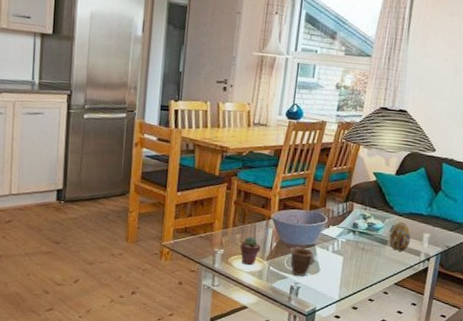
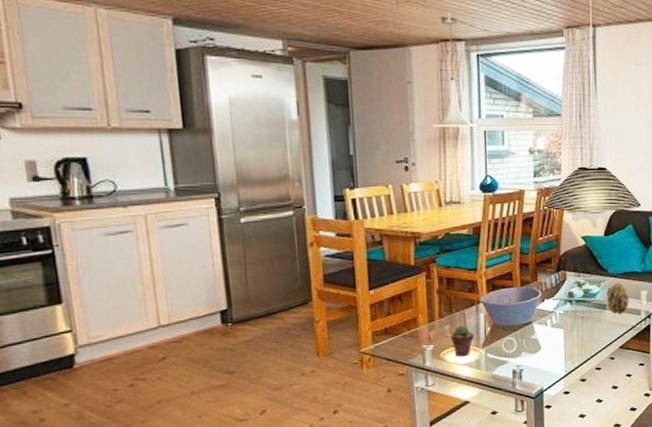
mug: present [290,247,316,276] -> none [506,327,535,358]

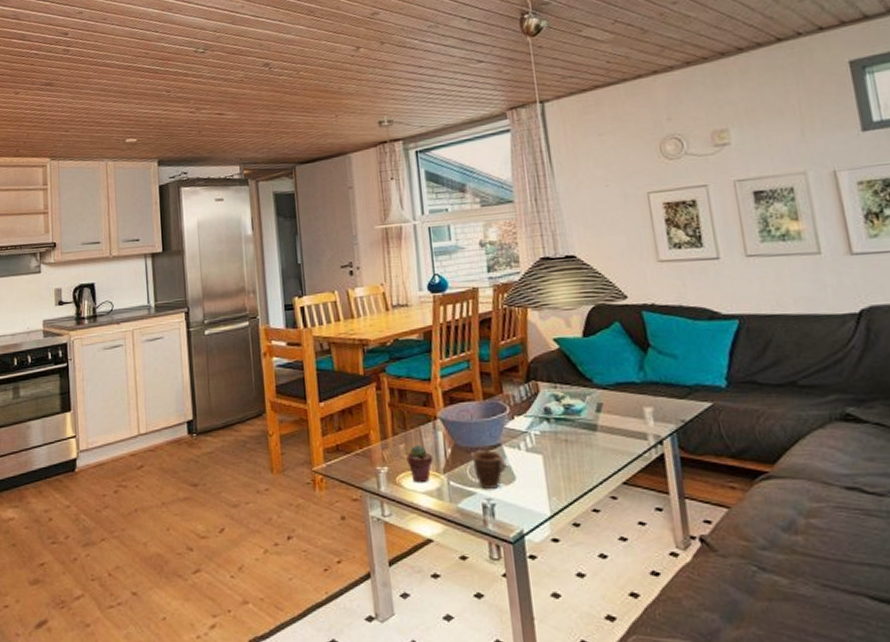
mug: none [506,327,535,358] -> present [470,450,507,489]
decorative egg: present [607,282,629,314] -> none [596,396,629,437]

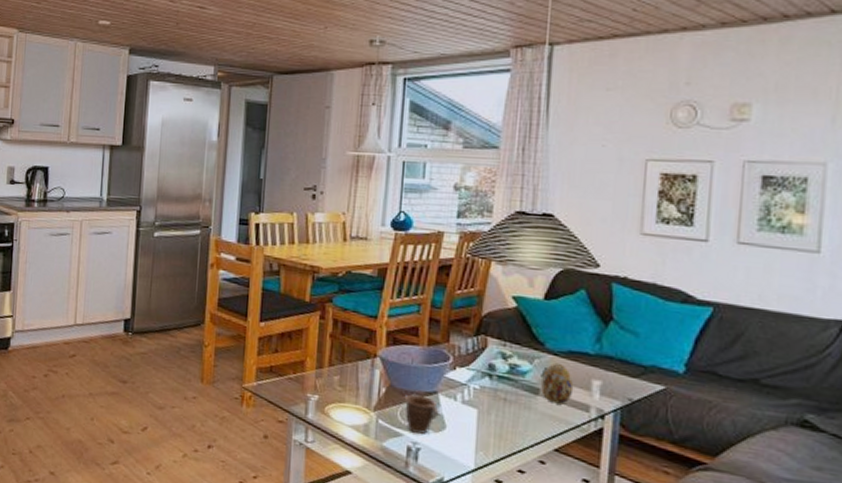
potted succulent: present [406,444,433,482] -> none [338,379,366,417]
decorative egg: none [596,396,629,437] -> present [541,362,574,405]

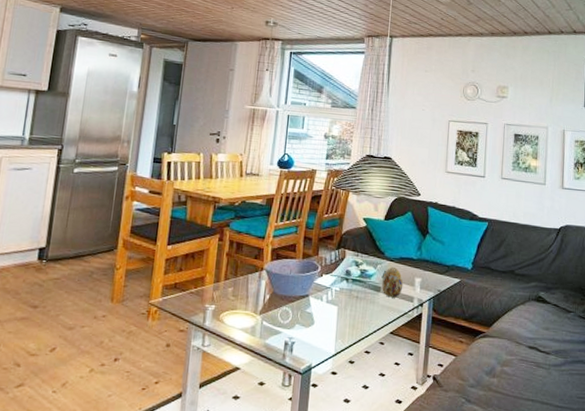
mug: present [404,394,439,434] -> none [283,299,310,330]

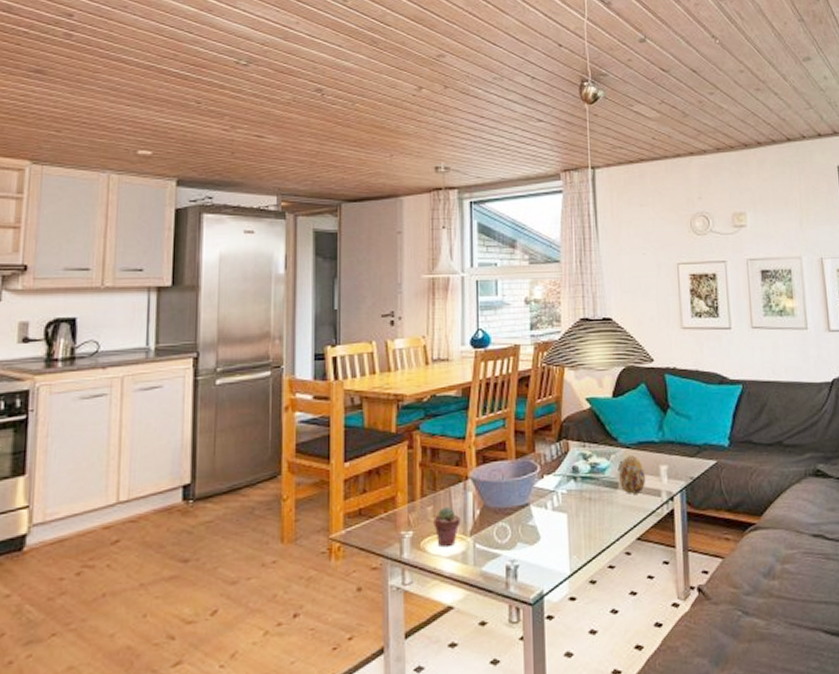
potted succulent: none [232,289,254,320] -> present [433,506,460,546]

